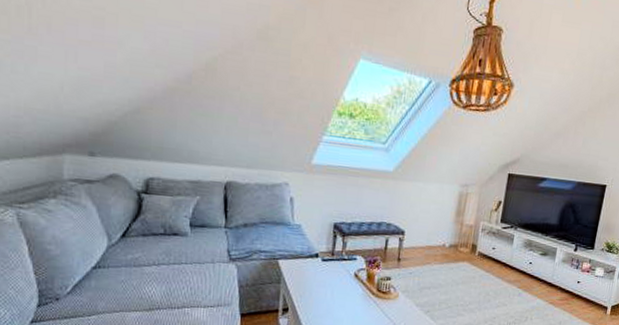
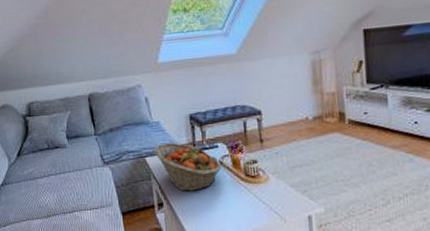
fruit basket: none [289,247,356,300] -> present [154,142,222,191]

